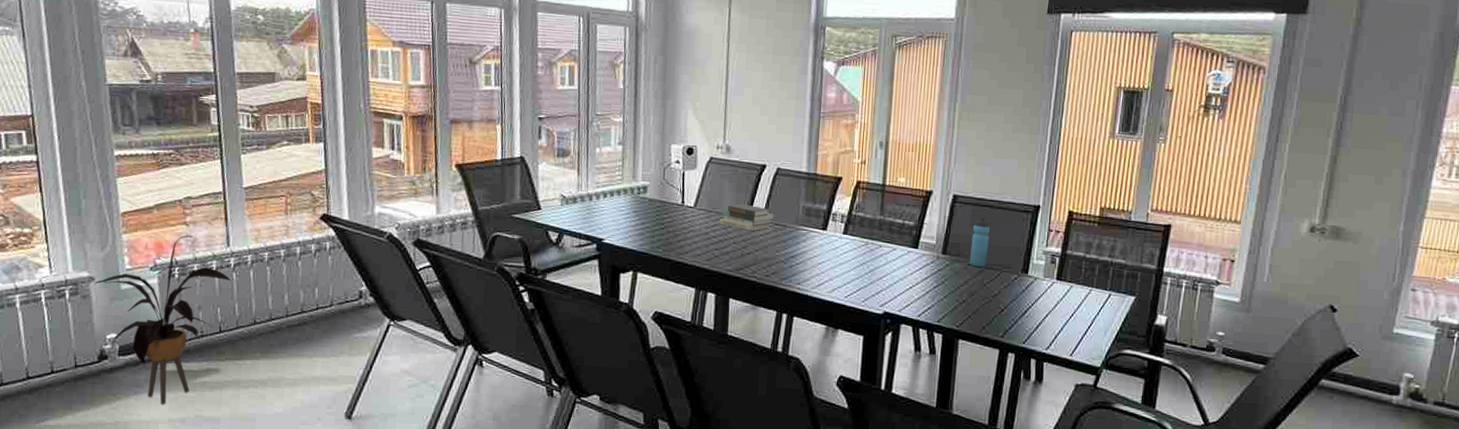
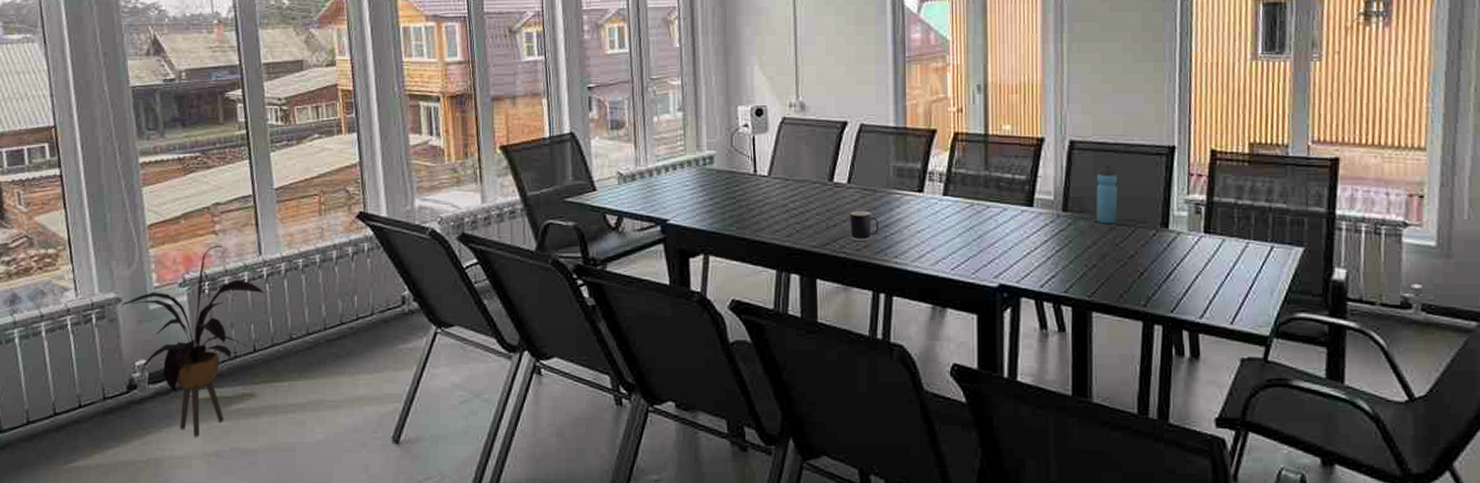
books: present [719,203,774,232] -> none [798,168,861,200]
mug: none [761,241,787,268] -> present [850,210,879,241]

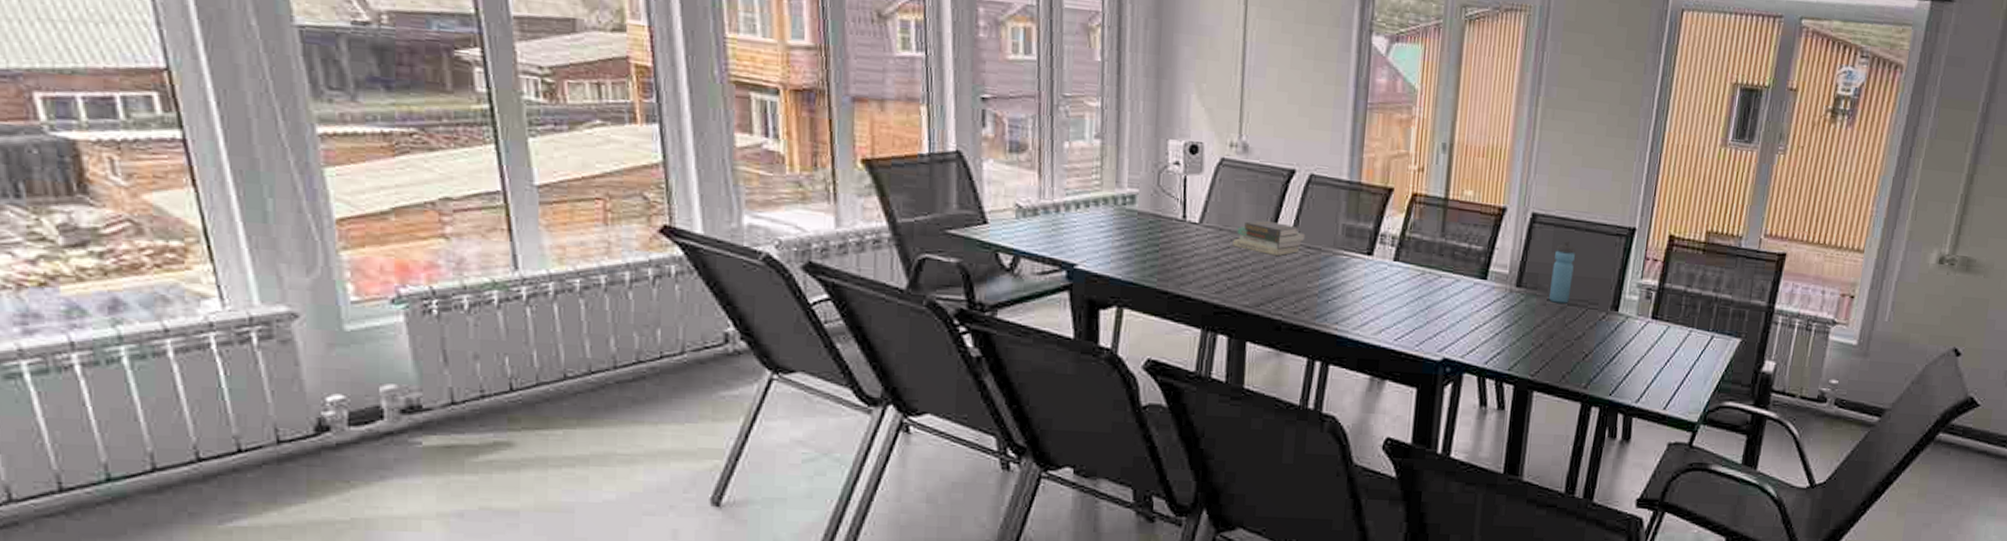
house plant: present [120,245,264,437] -> none [297,253,523,493]
books: none [798,168,861,200] -> present [1233,220,1306,257]
mug: present [850,210,879,241] -> none [1288,269,1322,304]

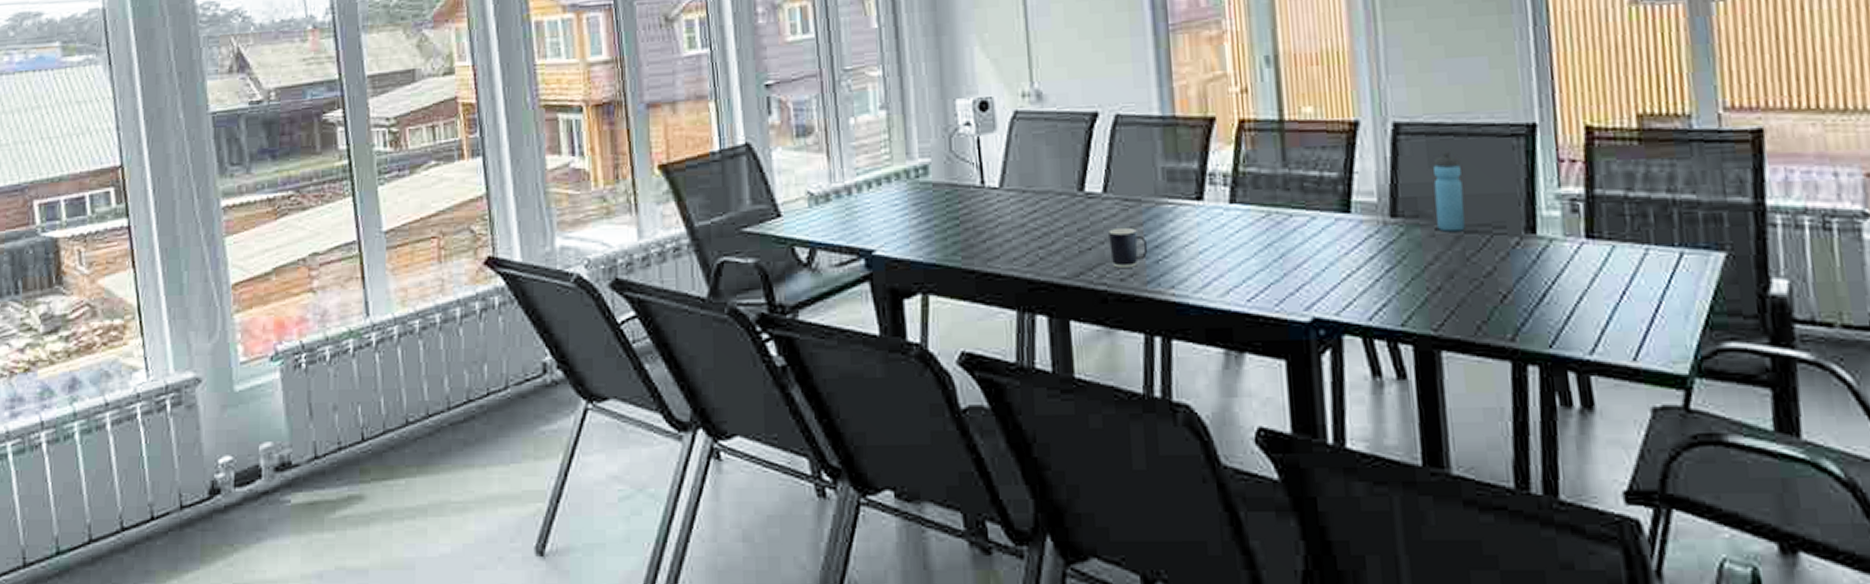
books: present [1233,220,1306,257] -> none [1039,174,1121,215]
mug: none [1288,269,1322,304] -> present [1109,227,1148,268]

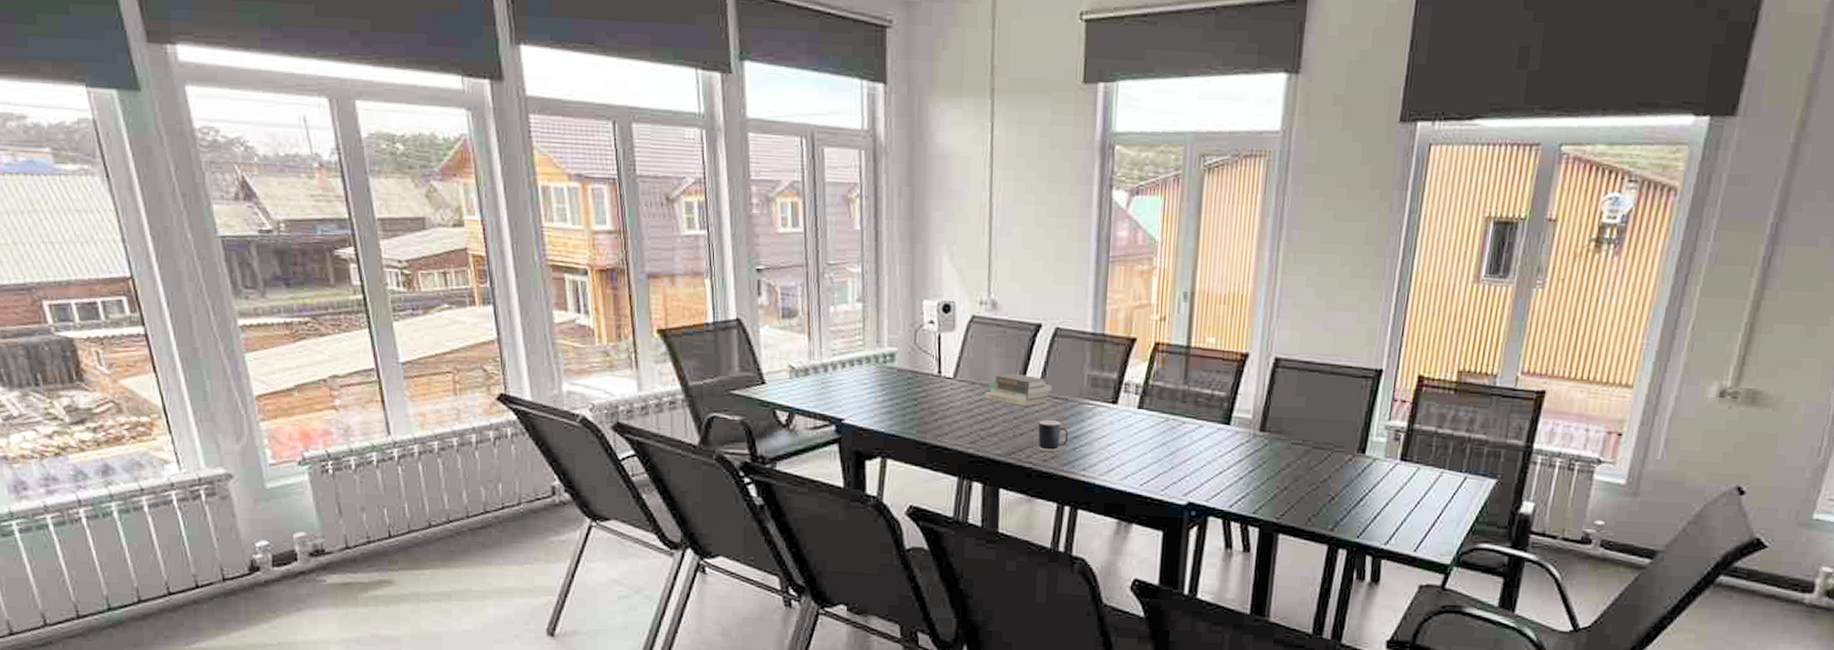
books: none [1039,174,1121,215] -> present [985,373,1053,407]
water bottle: present [1433,150,1465,234] -> none [1293,384,1320,448]

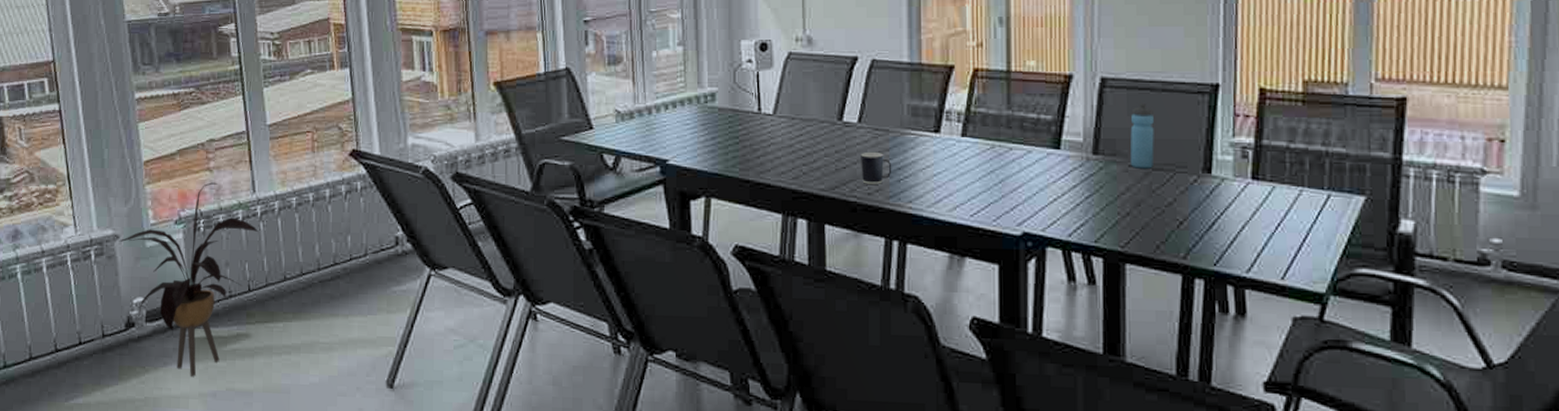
house plant: none [232,422,396,622] -> present [118,182,258,377]
books: present [985,373,1053,407] -> none [805,106,873,140]
water bottle: none [1293,384,1320,448] -> present [1130,102,1154,170]

